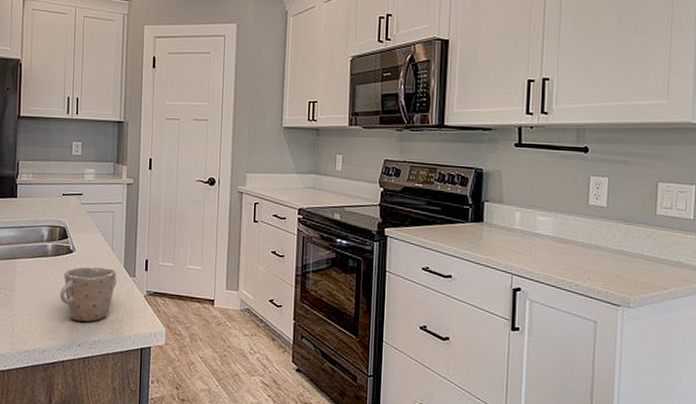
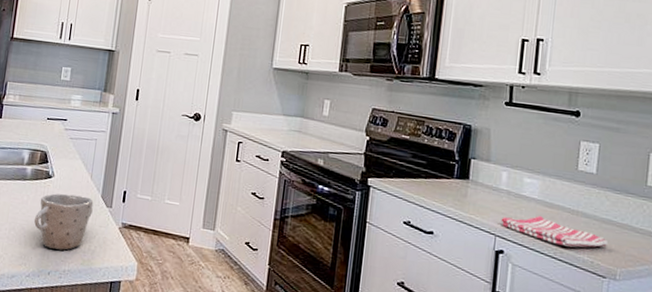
dish towel: none [516,251,620,280] -> present [501,215,607,248]

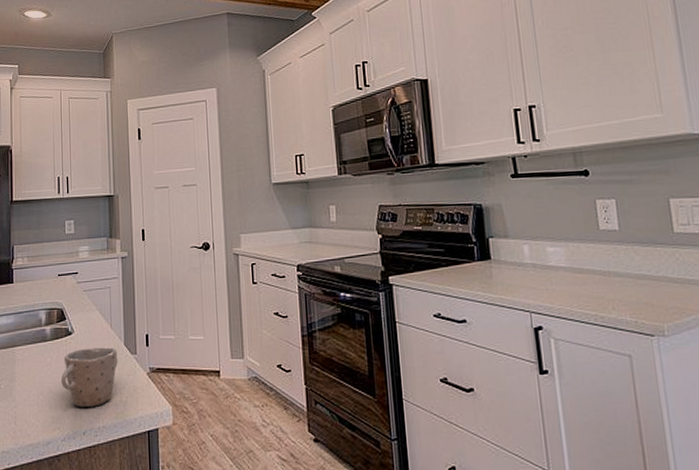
dish towel: present [501,215,607,248] -> none [532,282,647,311]

